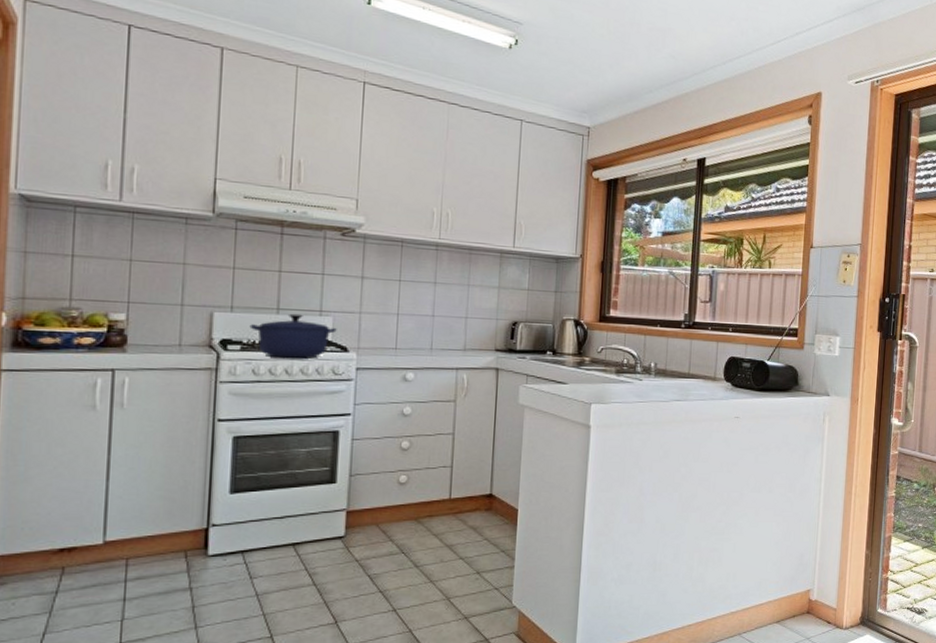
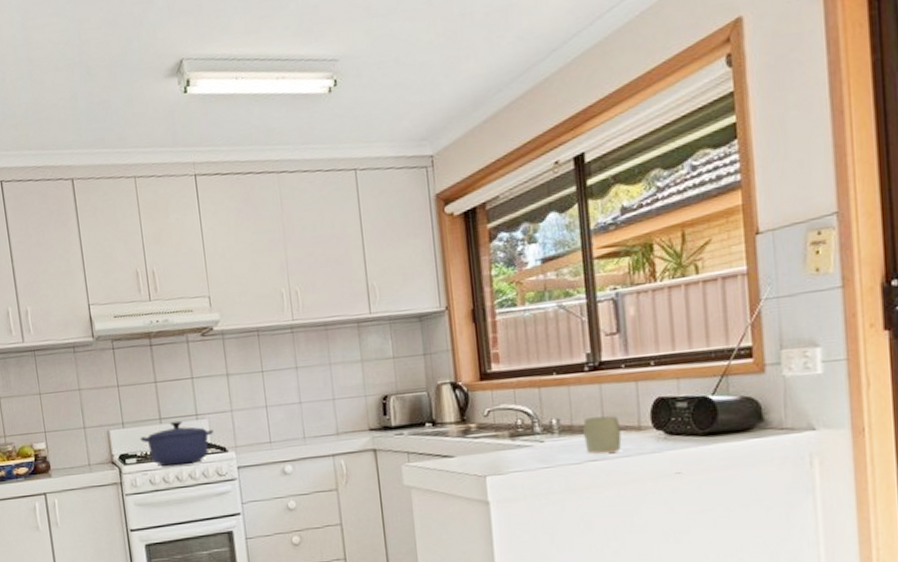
mug: none [673,365,702,396] -> present [583,415,622,454]

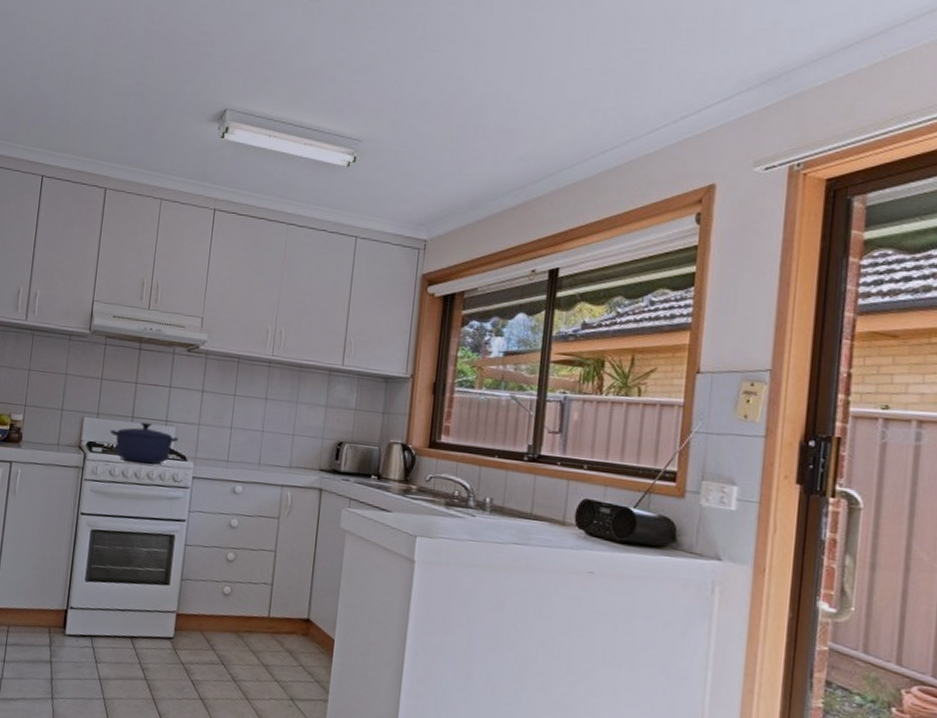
mug: present [583,415,622,454] -> none [511,503,547,541]

